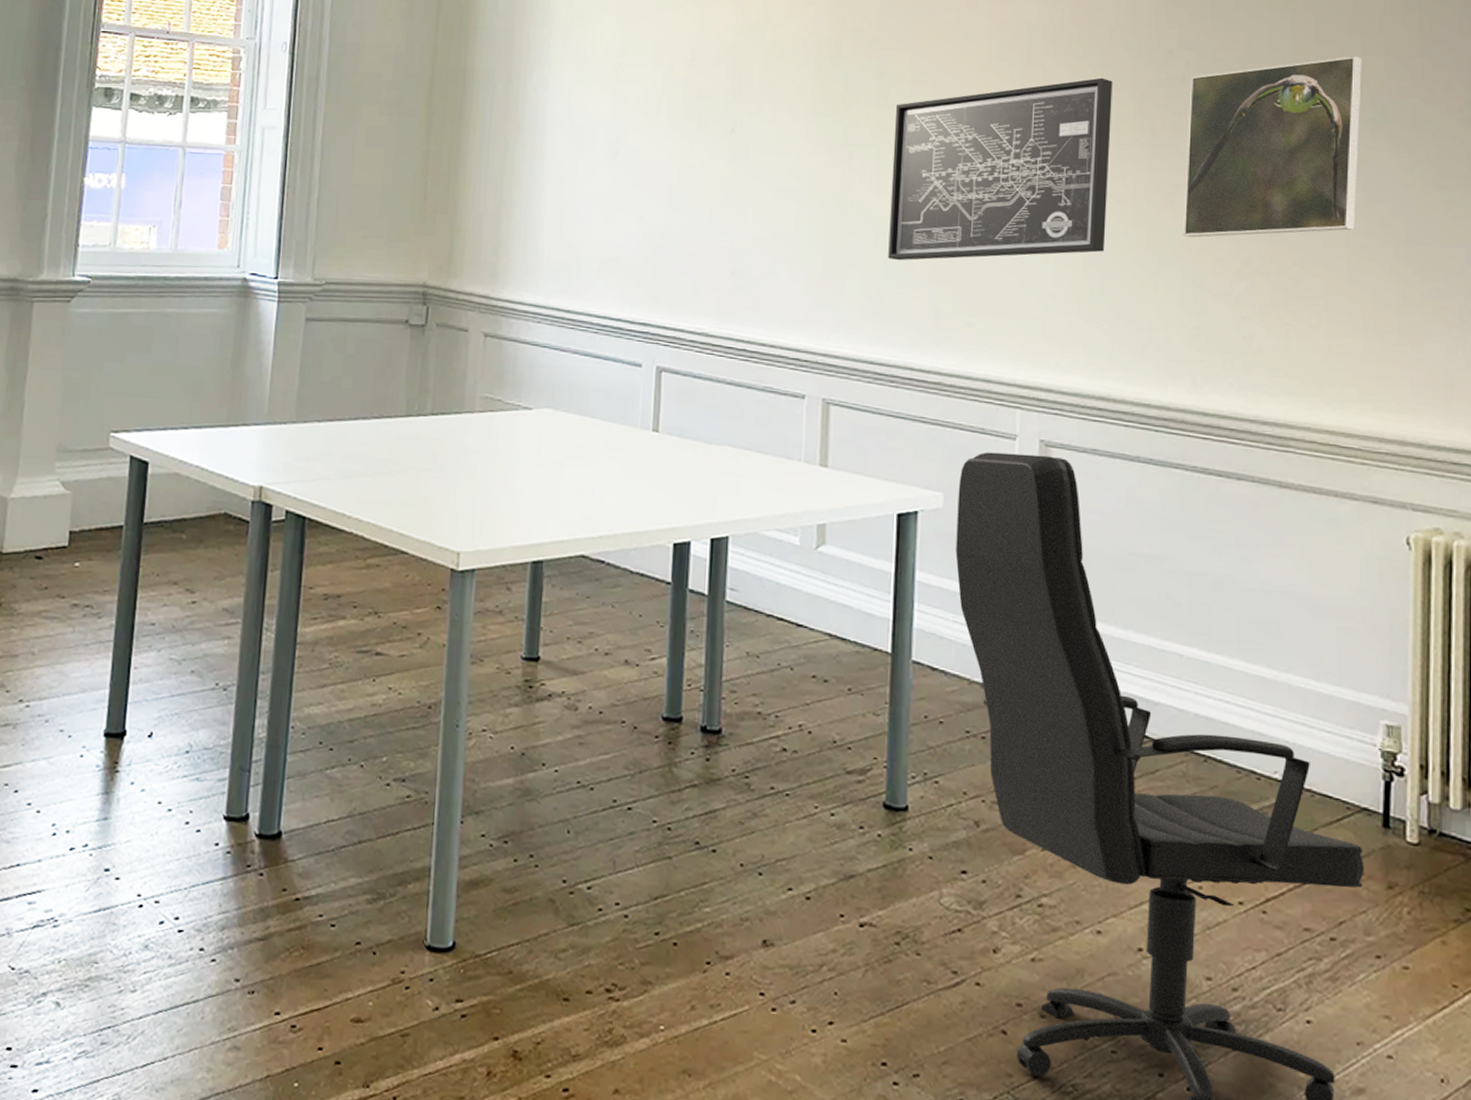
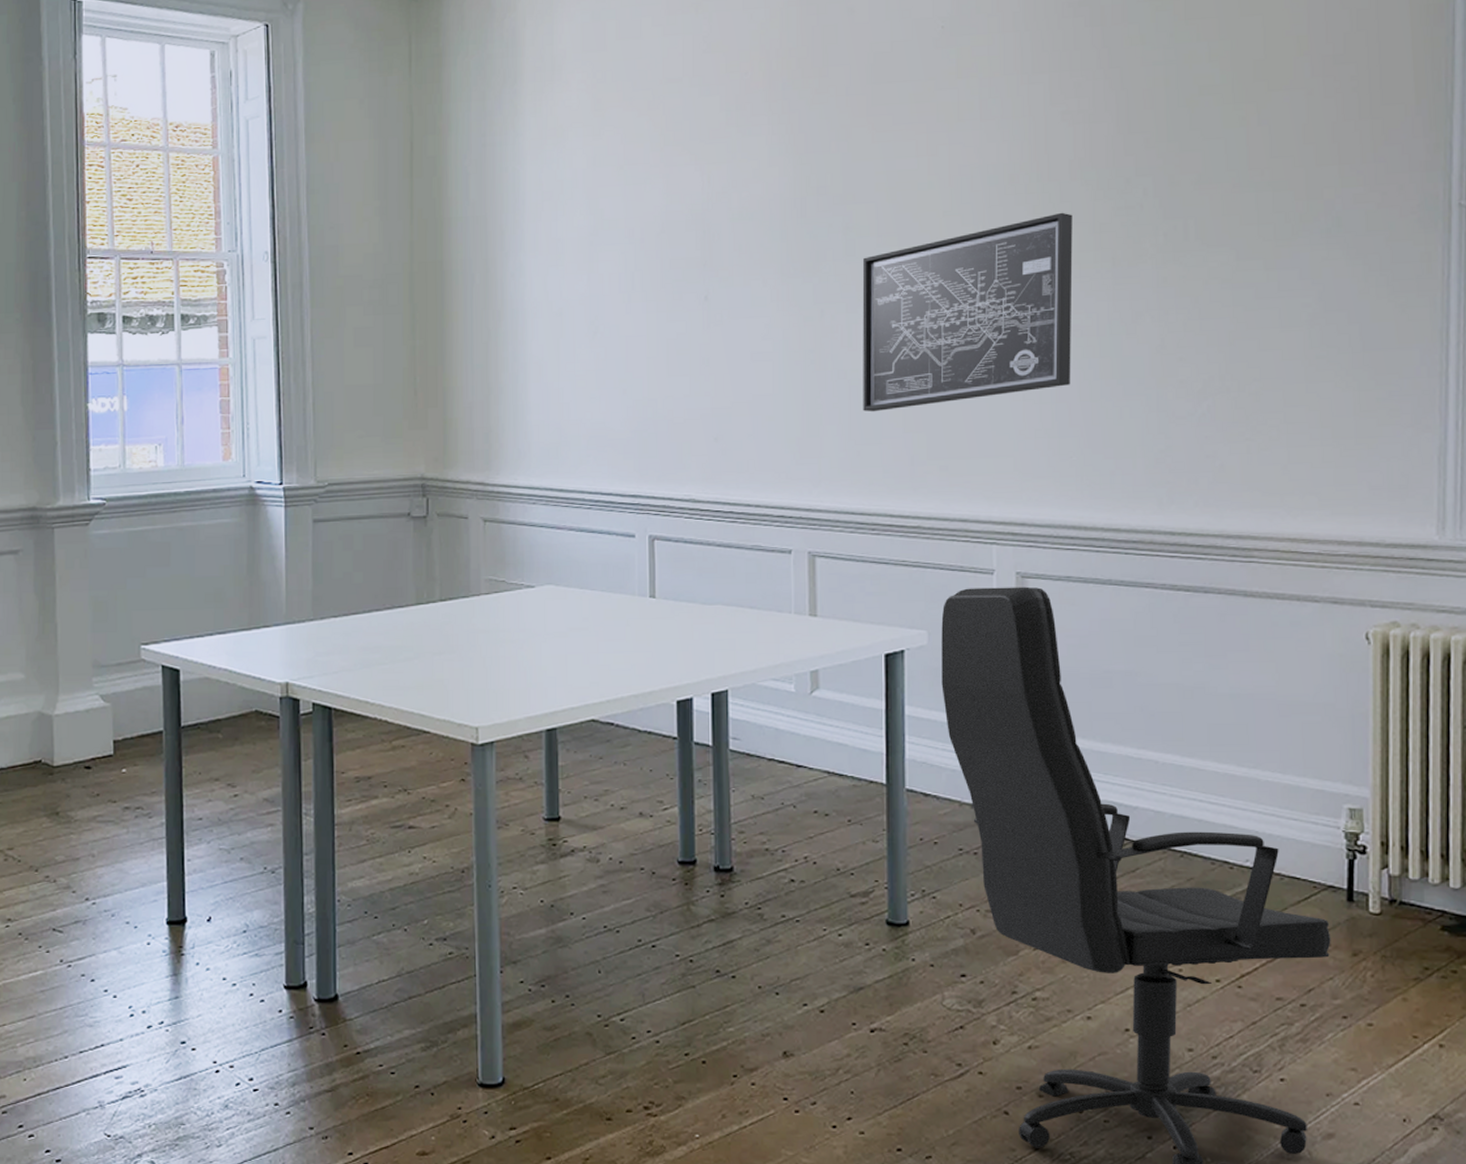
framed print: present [1183,56,1361,238] -> none [1146,167,1315,364]

